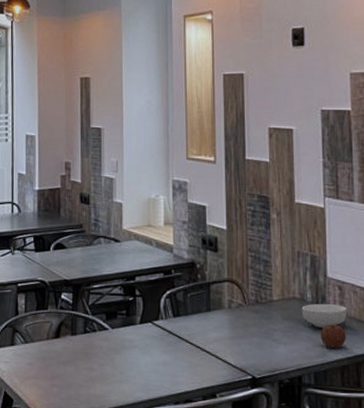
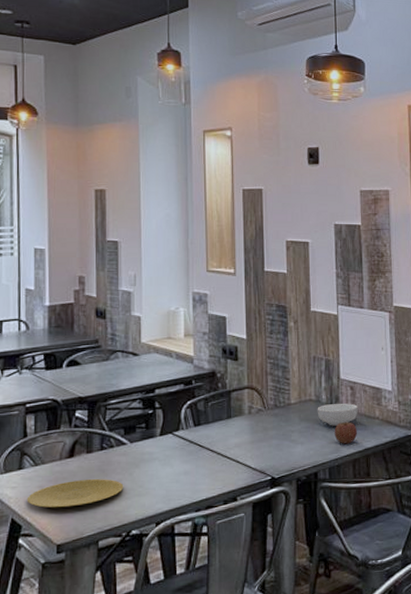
plate: none [17,360,105,386] -> present [26,479,124,508]

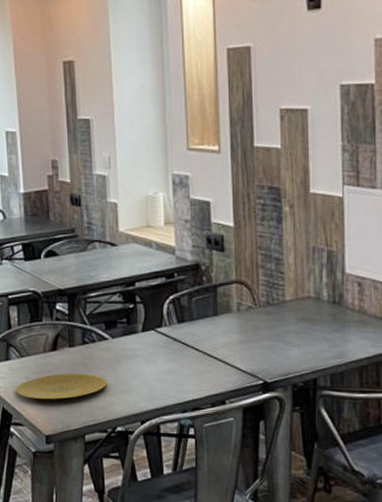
cereal bowl: present [317,403,358,426] -> none [317,301,366,328]
apple: present [334,421,358,444] -> none [337,322,366,349]

